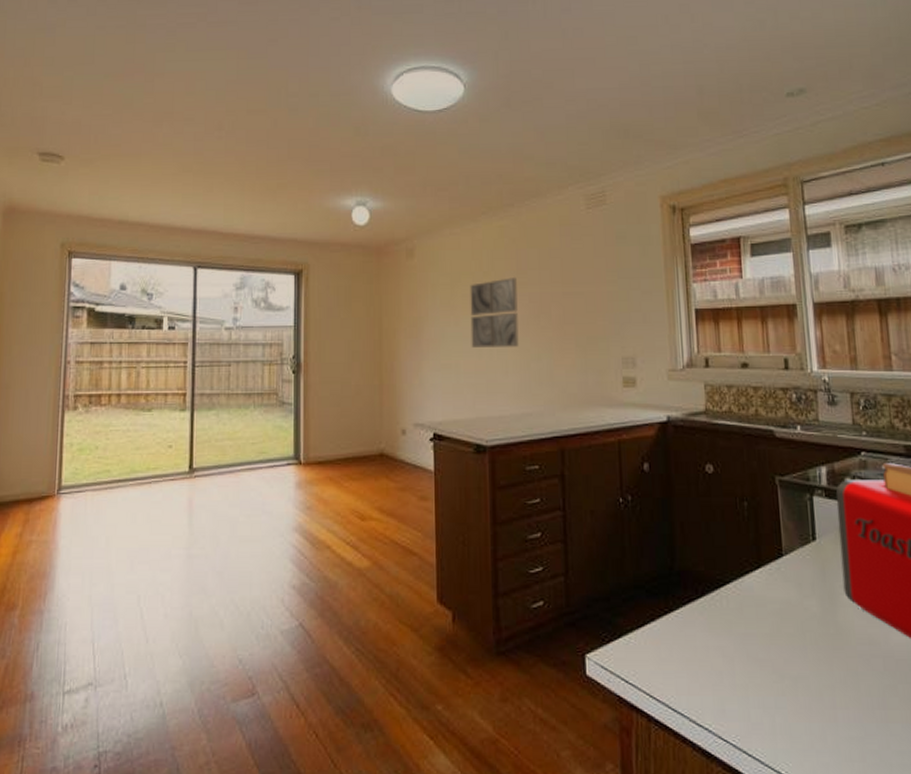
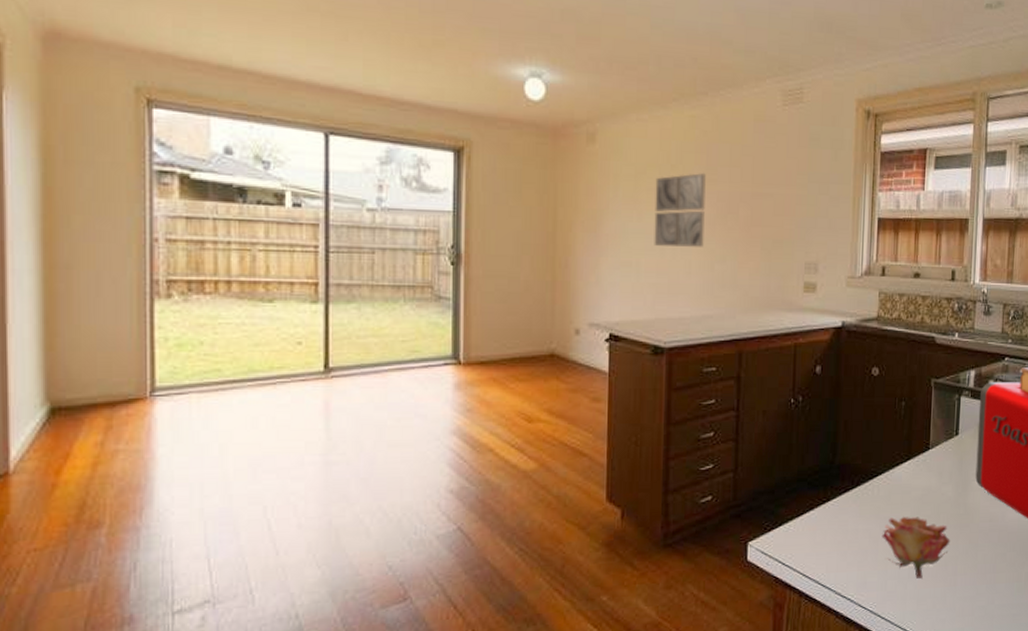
flower: none [737,633,823,710] -> present [881,516,950,579]

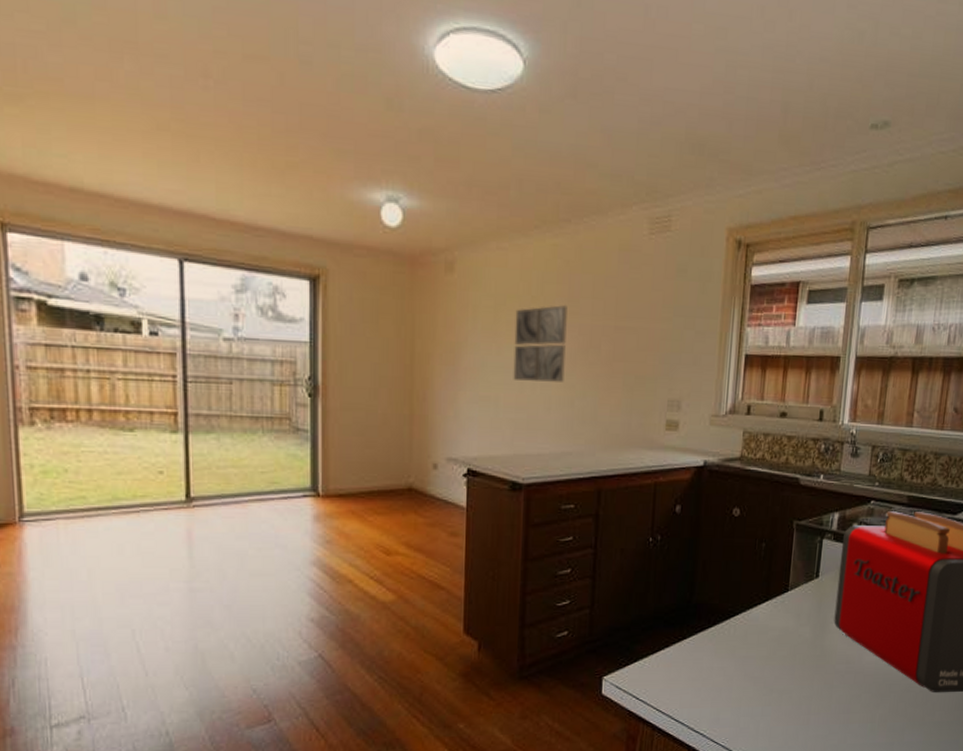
flower: present [881,516,950,579] -> none [736,655,806,716]

